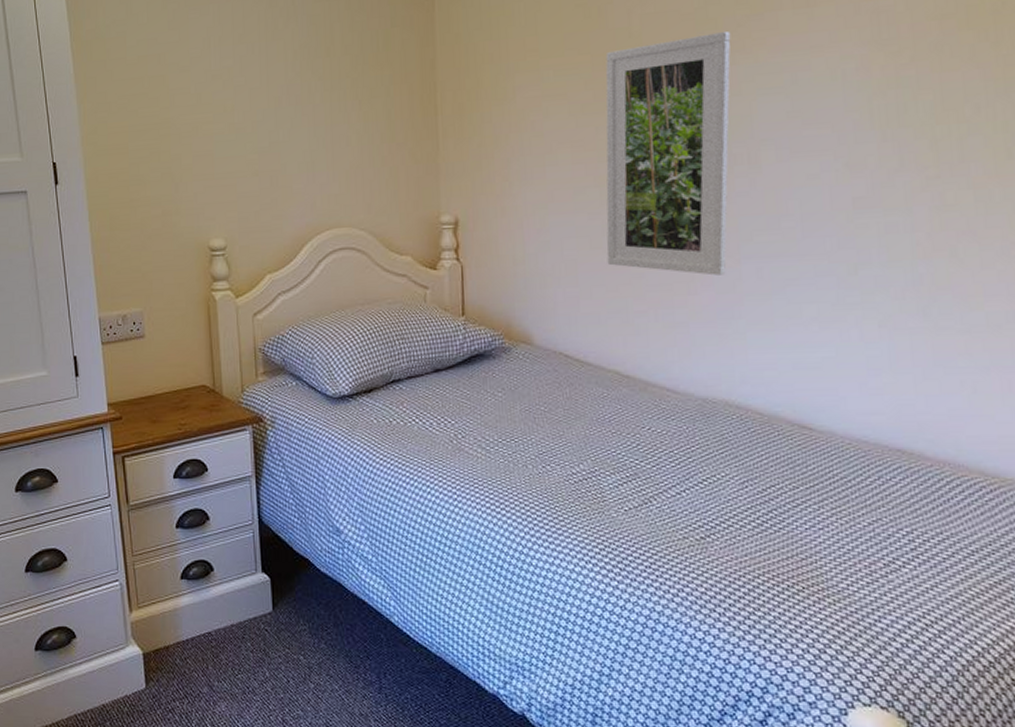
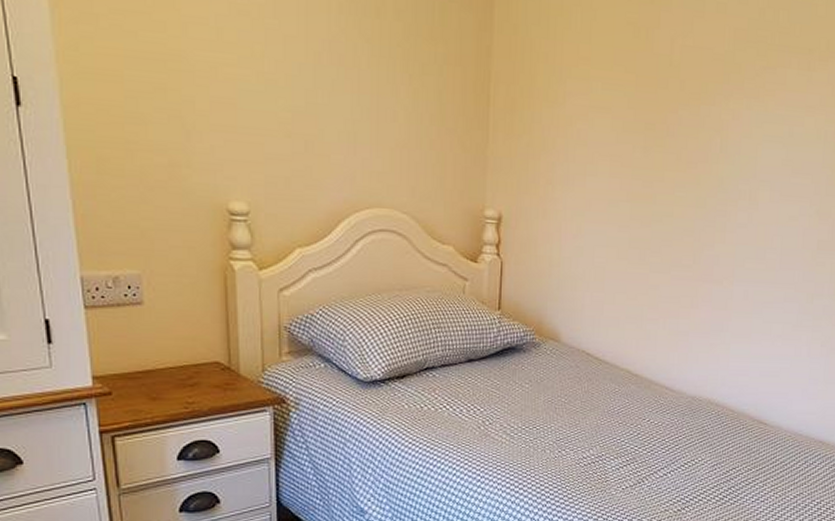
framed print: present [605,32,731,276] -> none [630,75,750,294]

